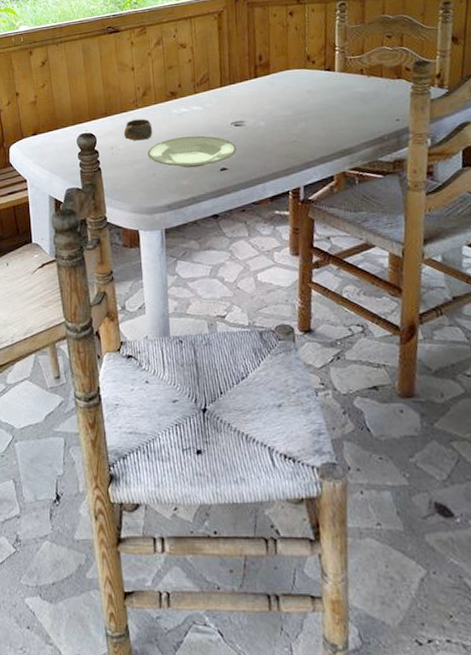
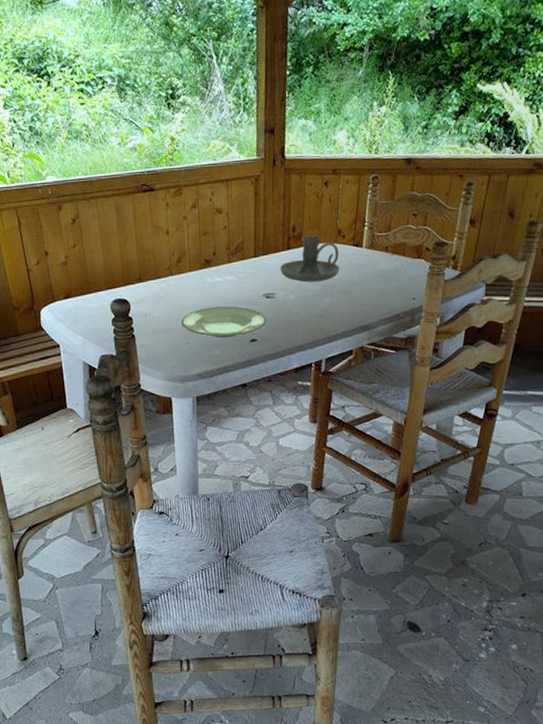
cup: present [123,119,153,141] -> none [157,286,187,309]
candle holder: none [248,63,312,109] -> present [280,235,339,283]

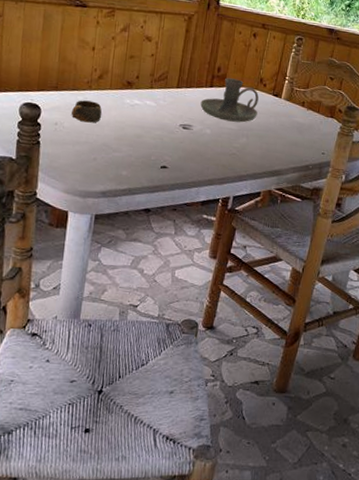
cup: none [157,286,187,309] -> present [71,100,103,123]
plate: present [181,306,267,338] -> none [92,127,181,161]

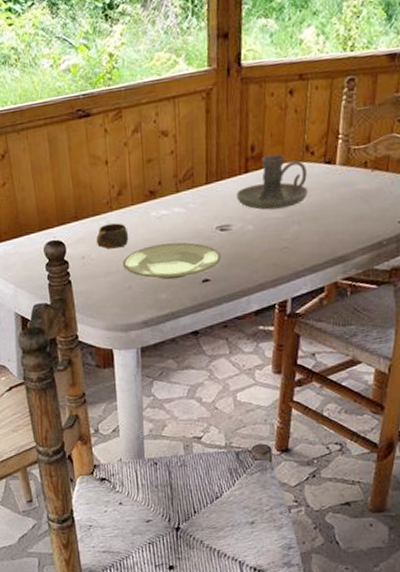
plate: none [92,127,181,161] -> present [123,242,222,280]

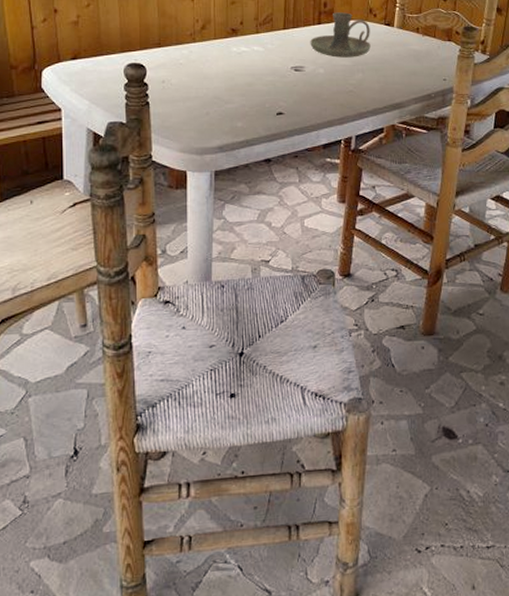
cup: present [96,223,129,249] -> none [177,54,210,77]
plate: present [123,242,222,280] -> none [202,77,295,110]

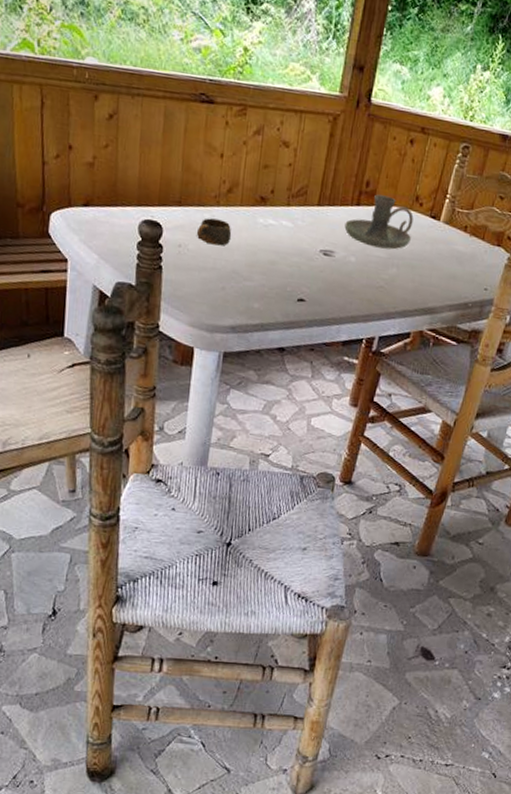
cup: none [177,54,210,77] -> present [196,218,232,246]

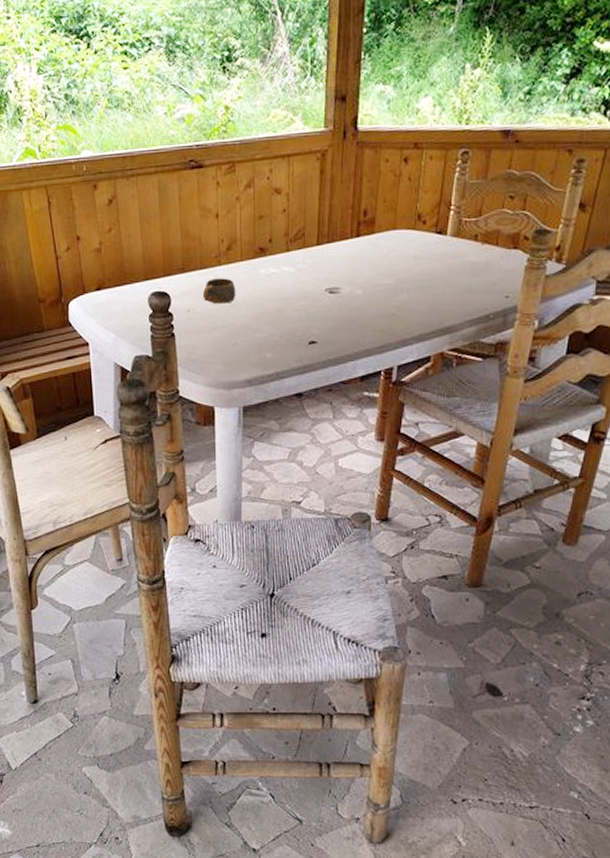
candle holder: present [344,194,414,250] -> none [347,220,418,276]

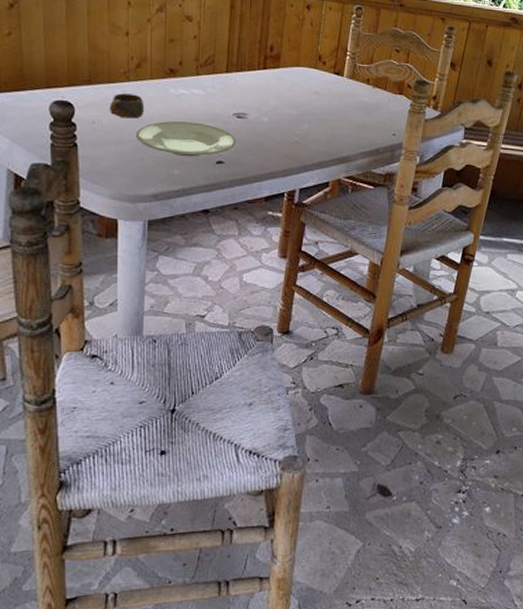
plate: none [229,302,329,339] -> present [136,121,237,157]

